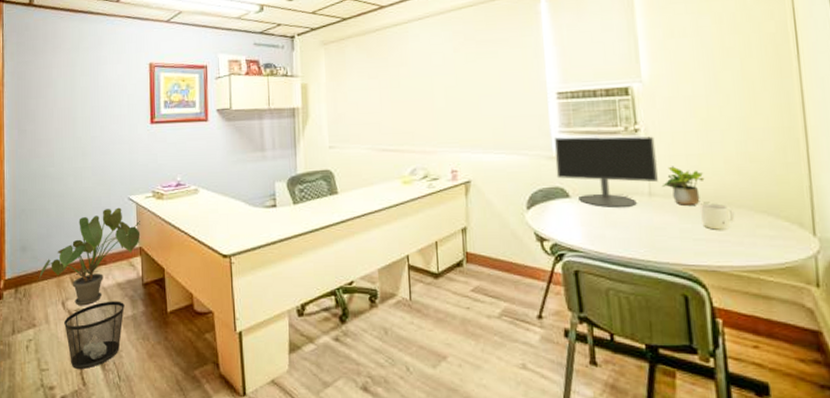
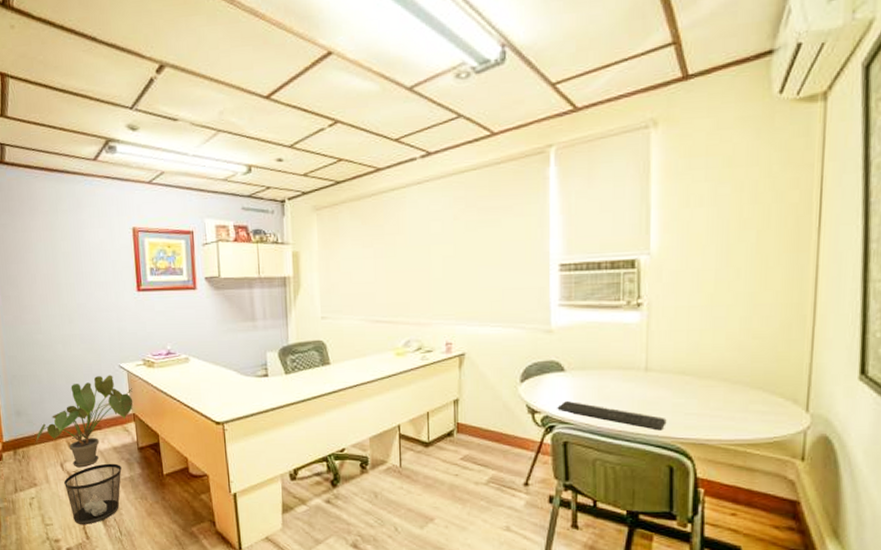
computer monitor: present [554,136,658,209] -> none [553,310,657,383]
computer keyboard: none [565,228,676,257] -> present [557,401,667,431]
potted plant: present [661,166,705,205] -> none [659,341,704,381]
mug: present [699,203,735,230] -> none [695,379,730,405]

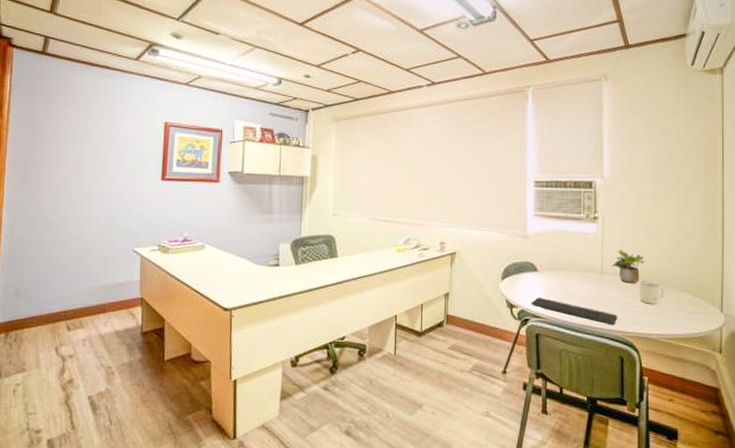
house plant: present [36,375,133,468] -> none [33,258,144,352]
waste bin: present [64,463,122,524] -> none [56,348,121,413]
potted plant: none [659,341,704,381] -> present [611,250,645,283]
mug: none [695,379,730,405] -> present [638,282,665,304]

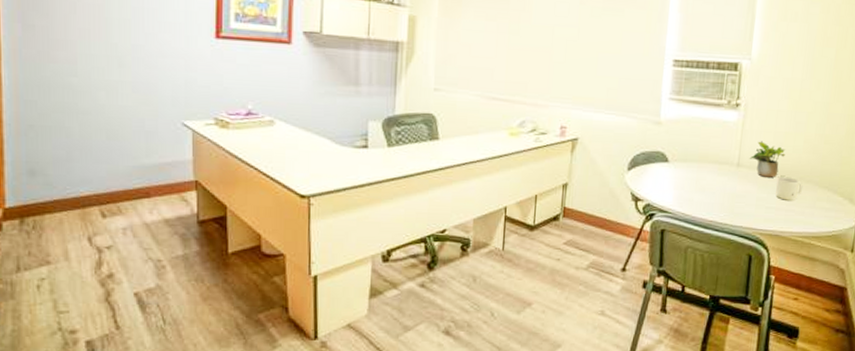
computer keyboard: present [531,298,618,325] -> none [658,191,751,222]

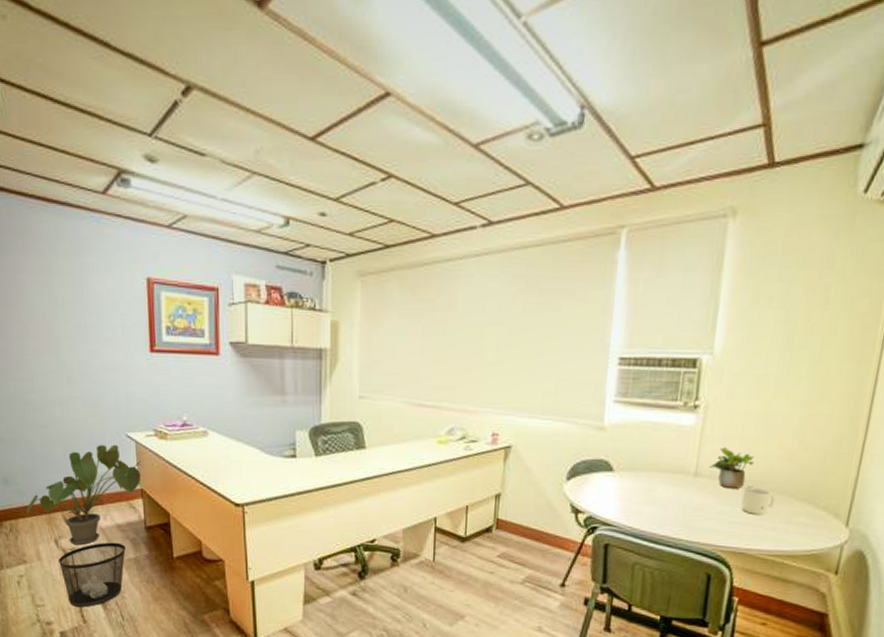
house plant: none [55,133,197,243] -> present [26,444,141,545]
waste bin: none [91,238,173,311] -> present [59,542,126,607]

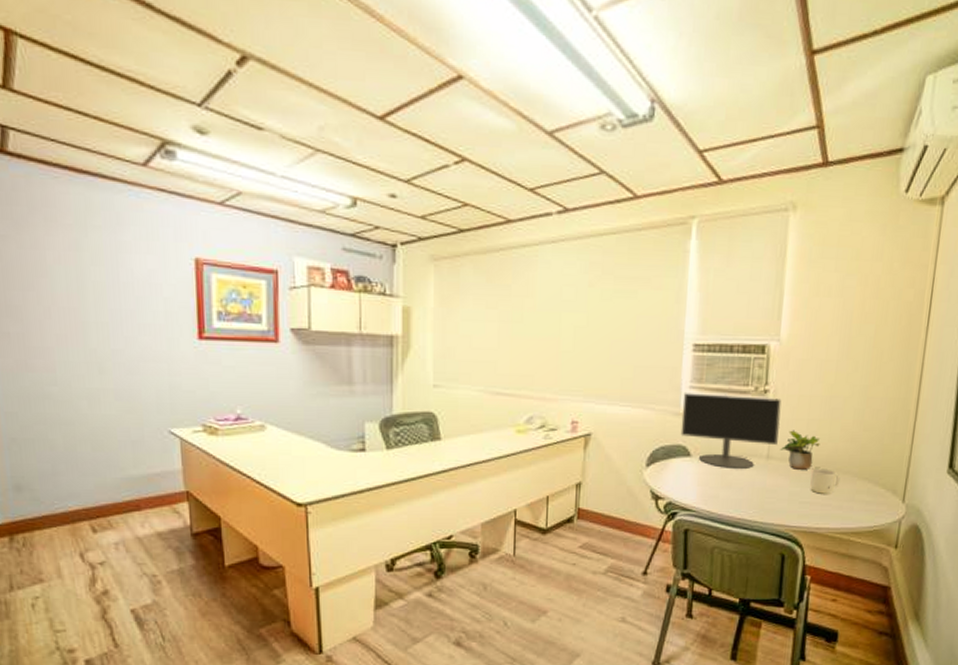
house plant: present [26,444,141,545] -> none [44,442,186,558]
waste bin: present [59,542,126,607] -> none [84,553,168,629]
computer monitor: none [603,407,713,486] -> present [680,393,782,470]

